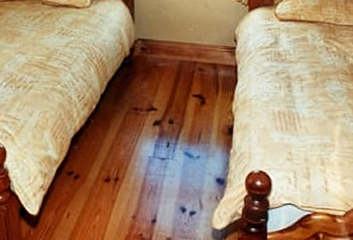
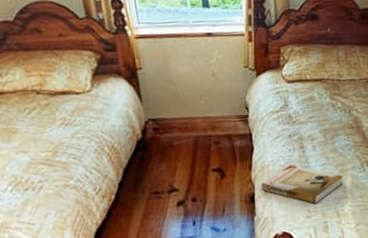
book: none [242,102,332,147] -> present [261,164,344,204]

